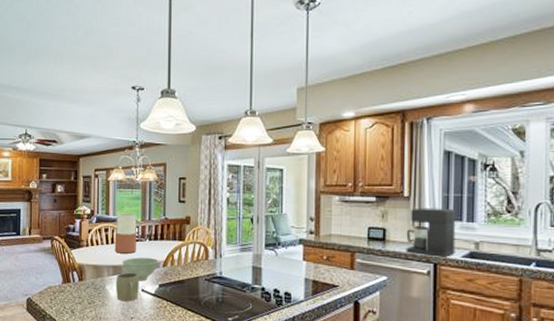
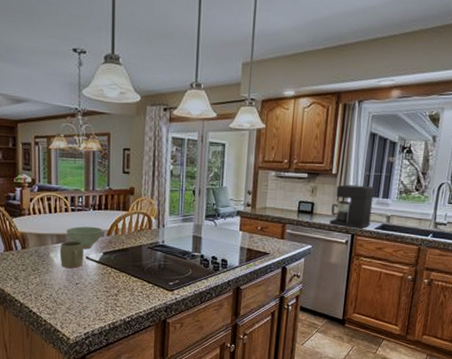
vase: present [114,213,137,254] -> none [58,182,80,223]

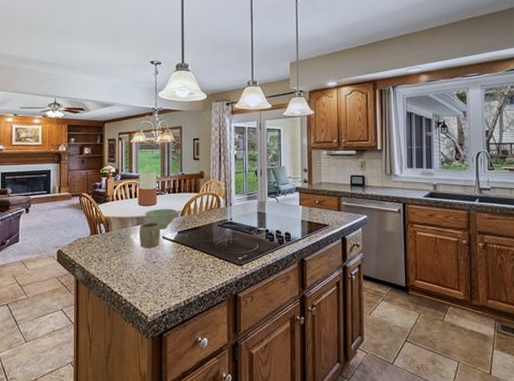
vase: none [58,182,80,223] -> present [138,170,157,206]
coffee maker: present [329,184,375,229] -> none [380,158,419,198]

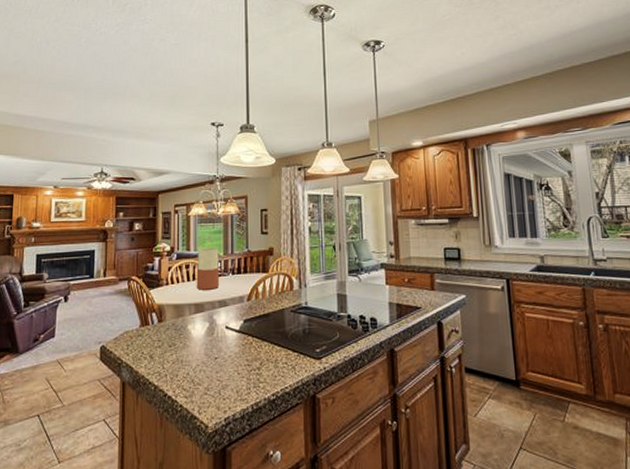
mug: present [139,222,160,248] -> none [197,309,223,341]
bowl: present [145,209,177,230] -> none [205,293,243,318]

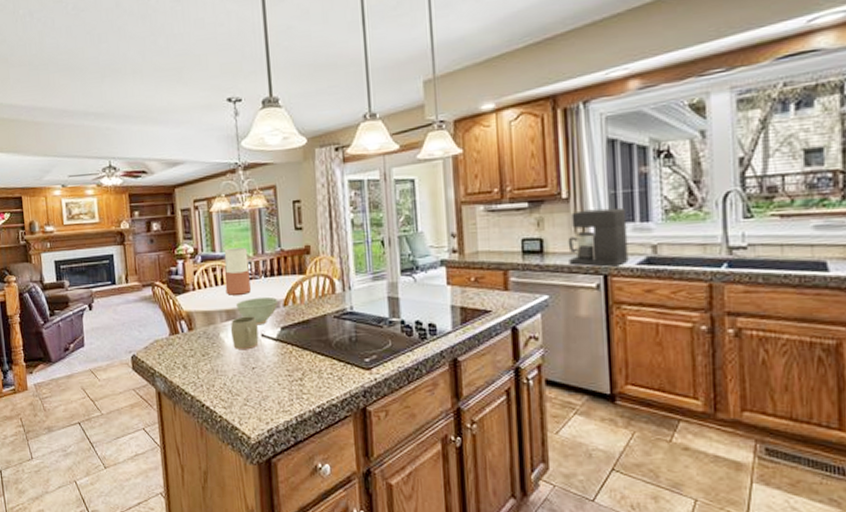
mug: none [197,309,223,341] -> present [230,316,259,350]
bowl: none [205,293,243,318] -> present [236,297,278,326]
coffee maker: none [479,226,524,273] -> present [568,207,629,267]

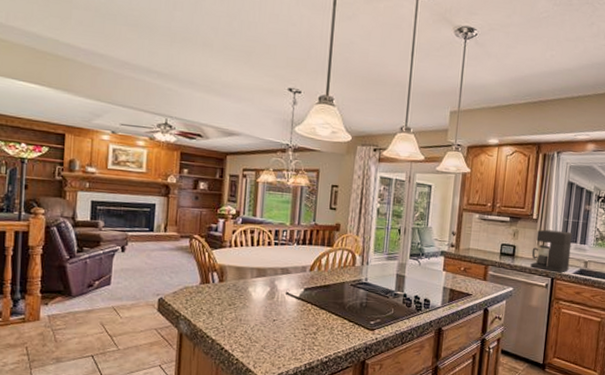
vase: present [224,247,251,295] -> none [260,215,286,257]
mug: present [230,316,259,350] -> none [258,275,284,304]
bowl: present [236,297,278,326] -> none [267,261,306,285]

